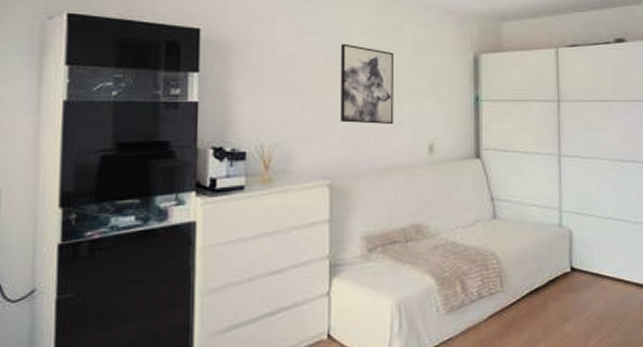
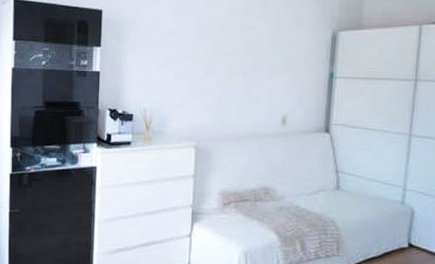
wall art: present [340,43,394,124] -> none [207,22,256,96]

